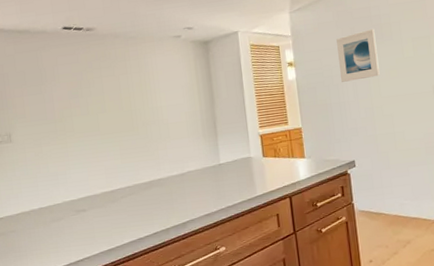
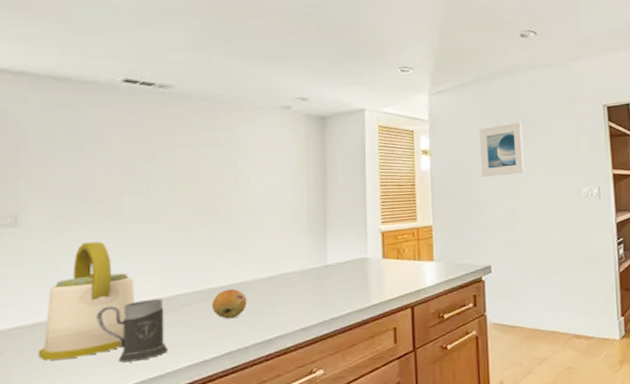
kettle: none [35,151,89,236] -> present [38,242,134,361]
mug: none [67,192,115,239] -> present [97,299,168,363]
fruit: none [140,184,165,207] -> present [211,288,247,319]

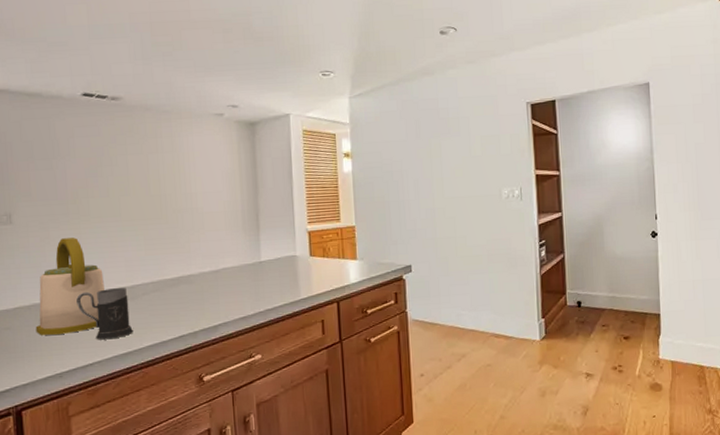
fruit: present [211,288,247,319] -> none [165,280,195,307]
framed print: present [480,122,525,177] -> none [399,123,444,179]

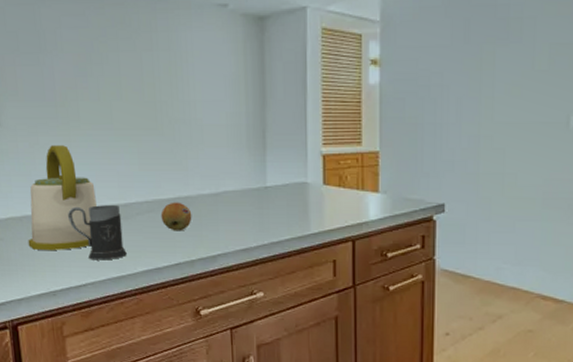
fruit: none [165,280,195,307] -> present [160,202,192,231]

